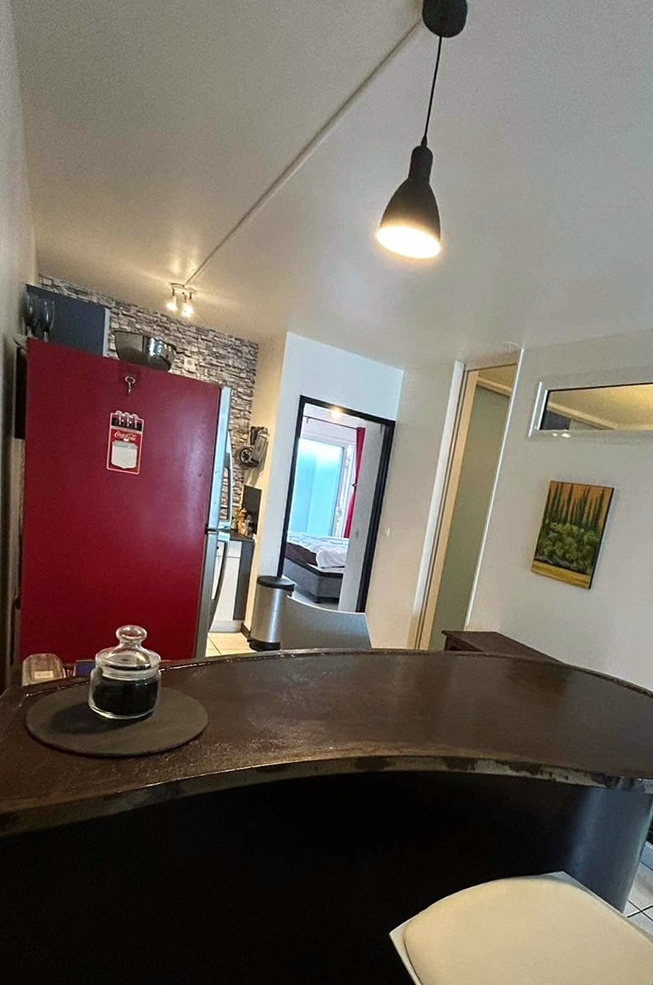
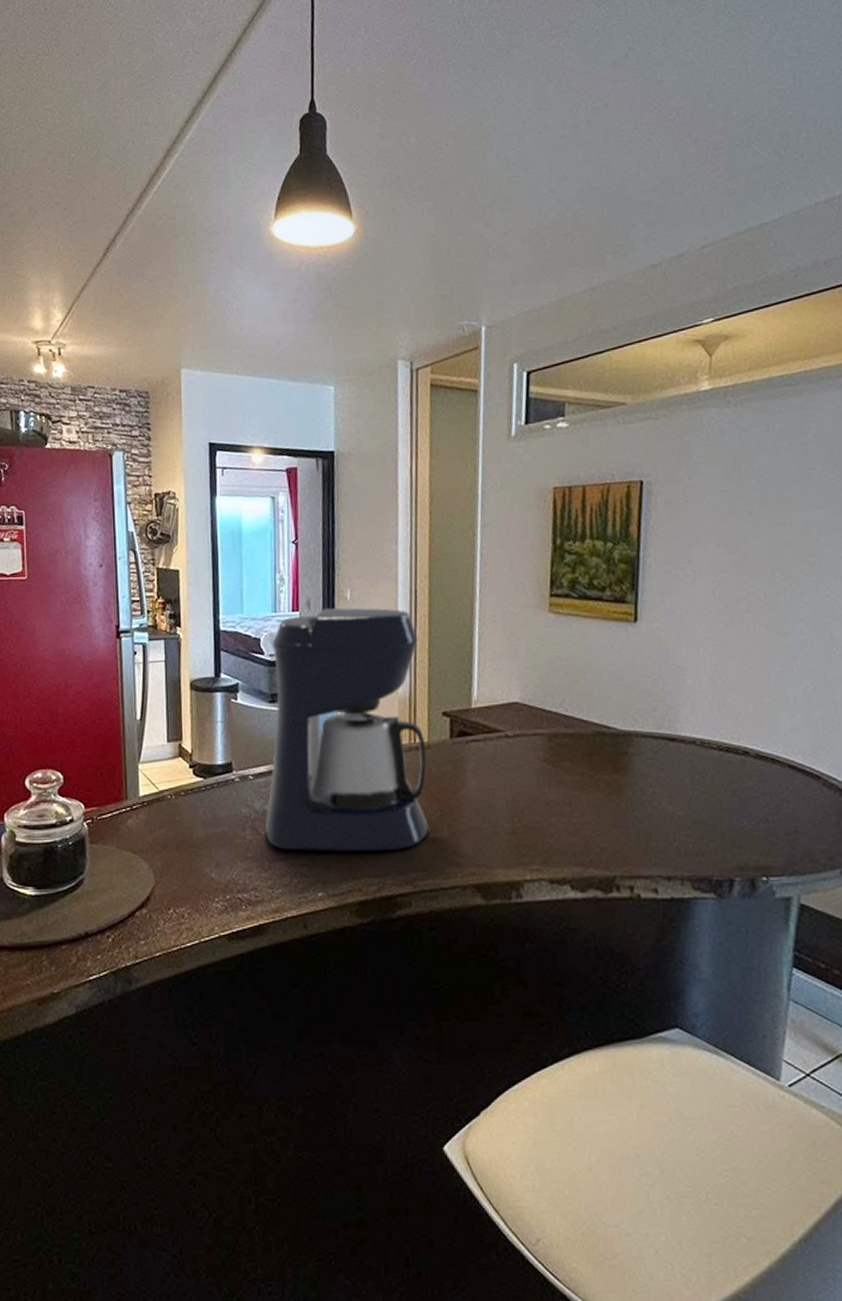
coffee maker: none [298,539,434,725] -> present [265,607,429,852]

